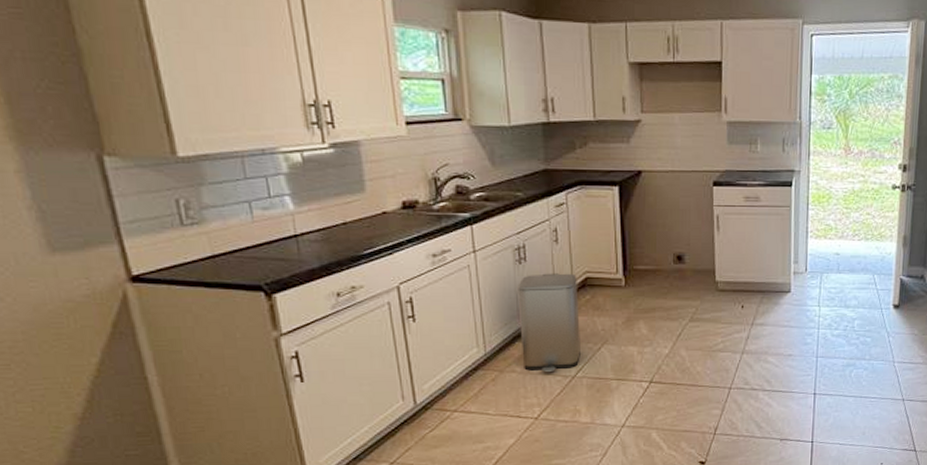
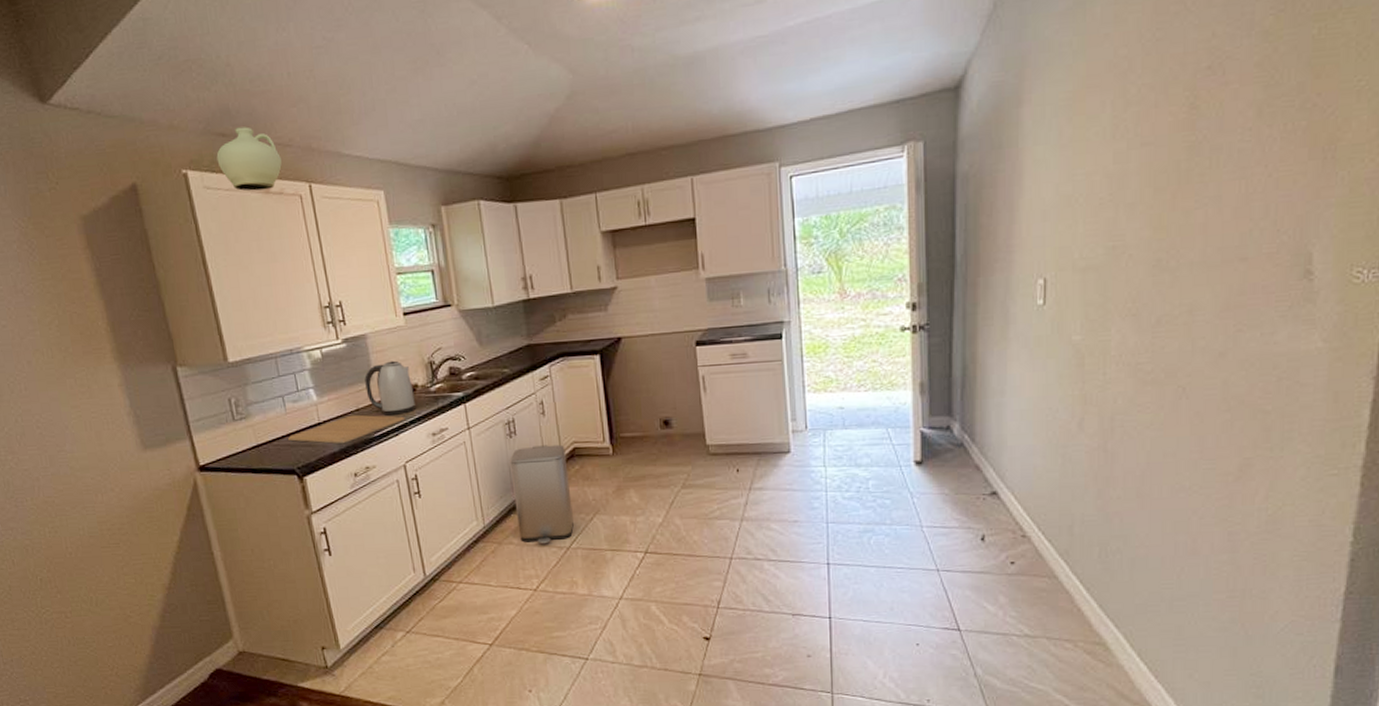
chopping board: none [253,229,402,260] -> present [287,414,406,445]
kettle: none [355,173,416,232] -> present [365,360,417,416]

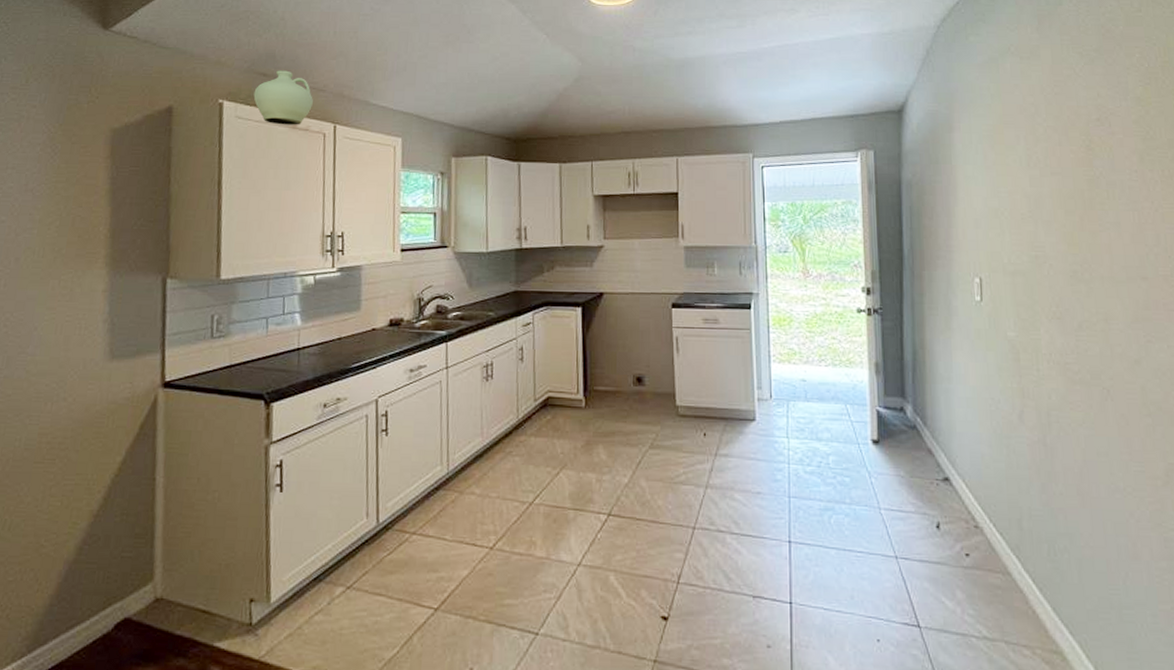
chopping board: present [287,414,406,445] -> none [262,343,386,373]
kettle: present [365,360,417,416] -> none [351,293,399,348]
pedal bin: present [510,444,574,544] -> none [482,391,540,497]

